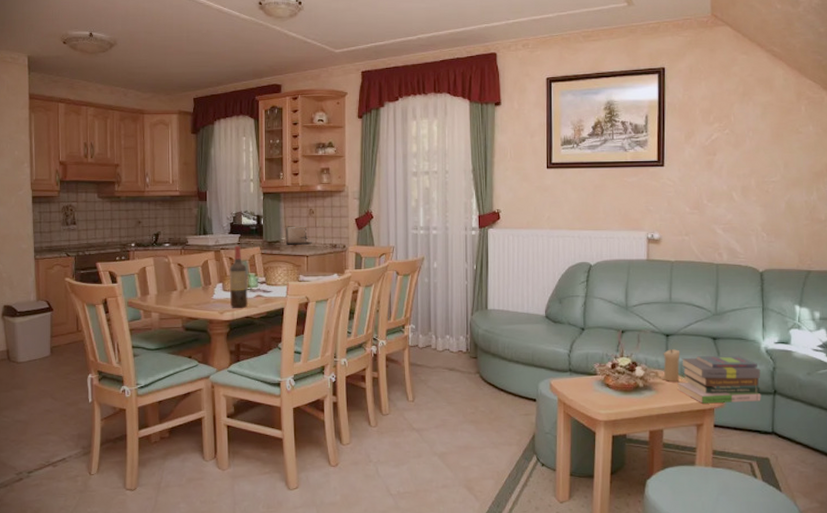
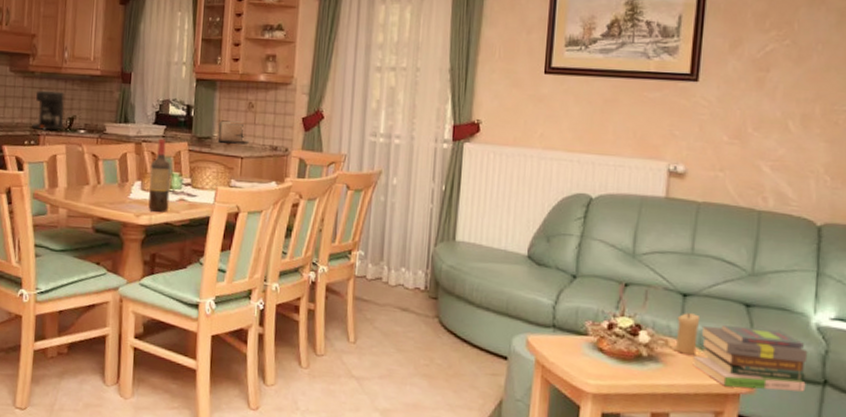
coffee maker: none [122,212,150,246] -> present [32,90,65,131]

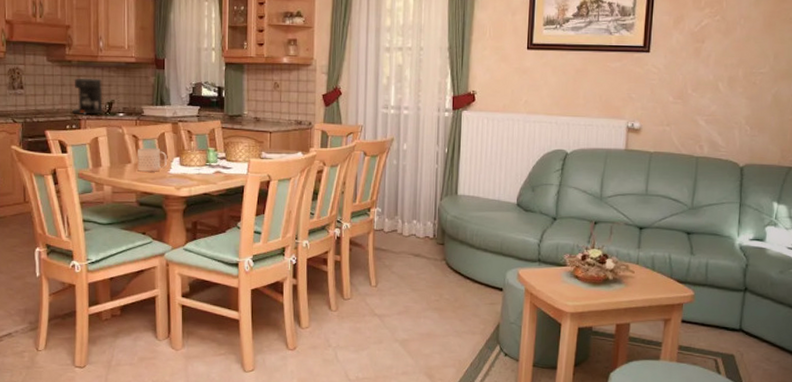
mug: none [95,168,128,196] -> present [137,147,167,172]
wine bottle: present [148,138,171,212] -> none [187,118,207,184]
toaster: present [217,120,250,145] -> none [248,99,277,120]
candle: present [670,313,701,355] -> none [630,242,653,275]
books: present [692,325,808,392] -> none [647,250,733,299]

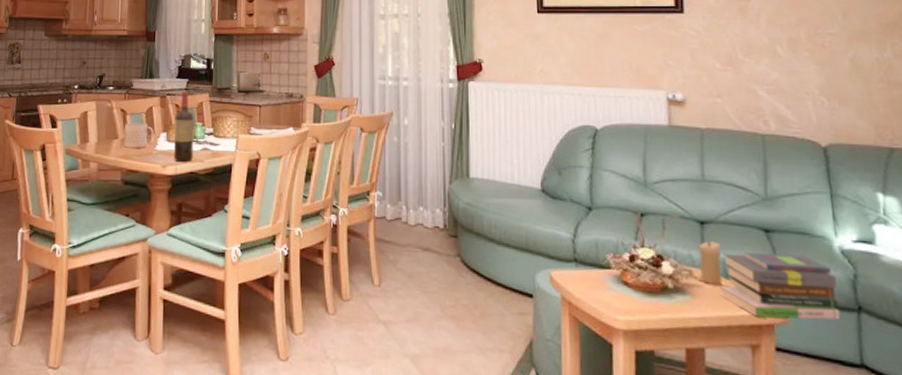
coffee maker: present [72,78,103,115] -> none [64,51,95,89]
wine bottle: none [187,118,207,184] -> present [174,91,195,162]
toaster: none [248,99,277,120] -> present [237,71,267,93]
candle: none [630,242,653,275] -> present [695,241,723,285]
books: none [647,250,733,299] -> present [720,253,841,320]

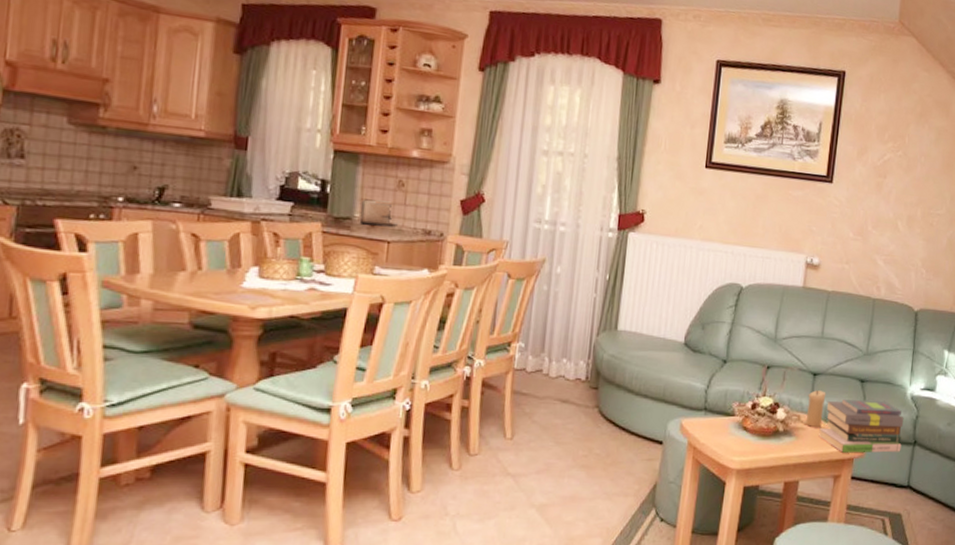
mug: present [124,122,154,148] -> none [195,251,240,285]
wine bottle: present [174,91,195,162] -> none [267,217,299,304]

